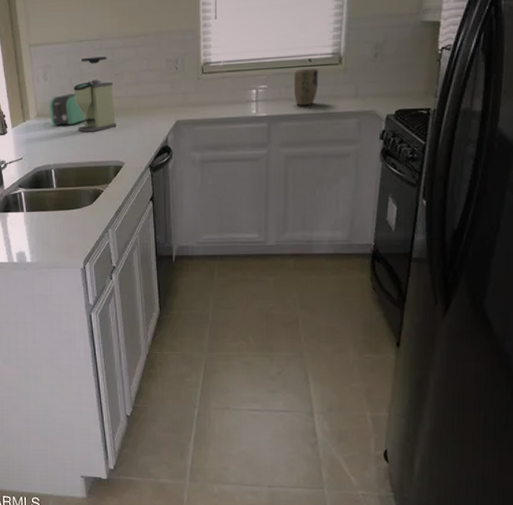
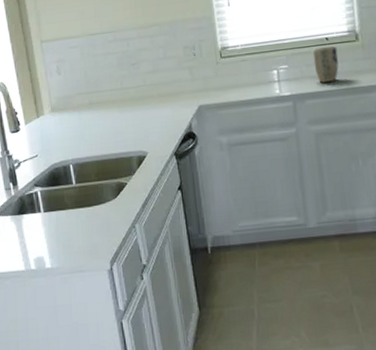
toaster: present [48,93,84,126] -> none [63,85,102,119]
coffee grinder: present [73,56,117,132] -> none [88,47,137,124]

